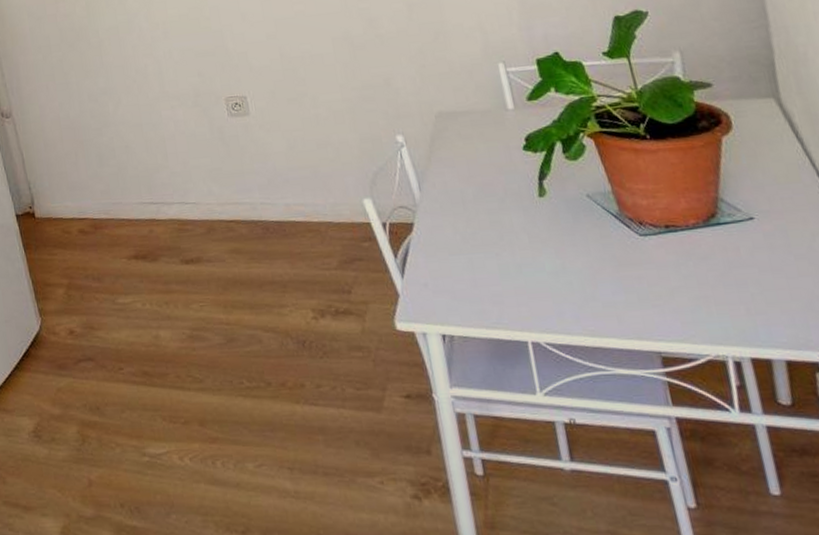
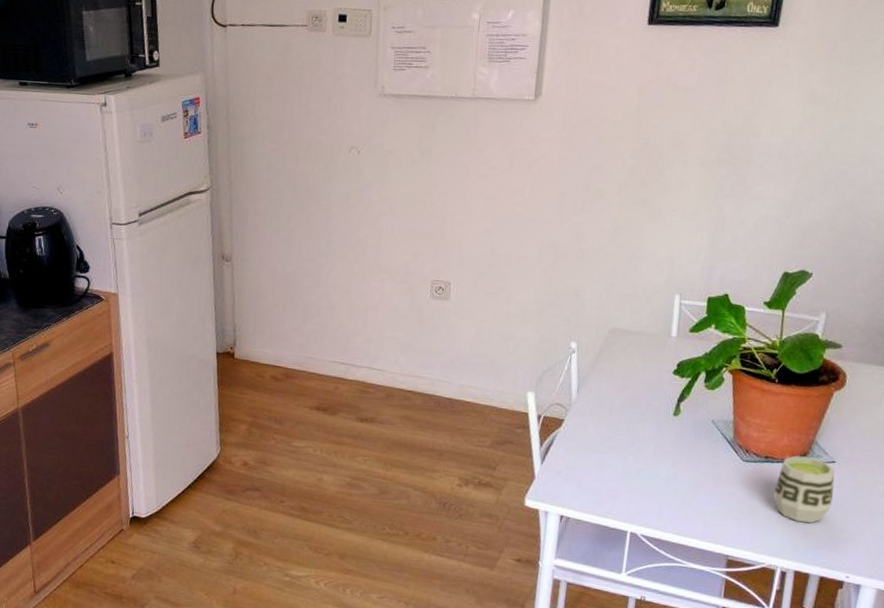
cup: none [688,217,769,297] -> present [773,455,835,523]

